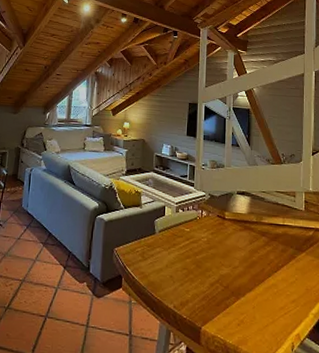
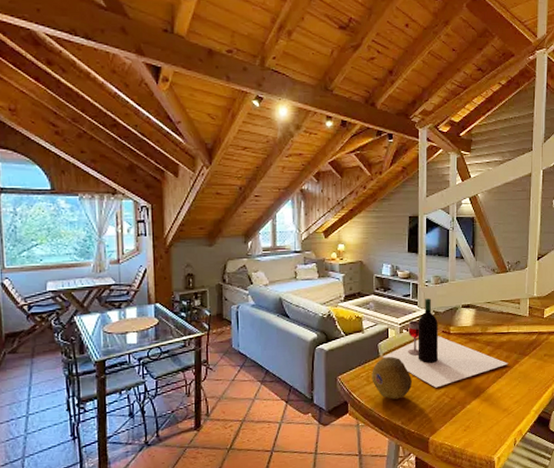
fruit: none [146,235,187,280] -> present [372,357,413,400]
wine bottle: none [158,181,285,274] -> present [383,298,509,388]

